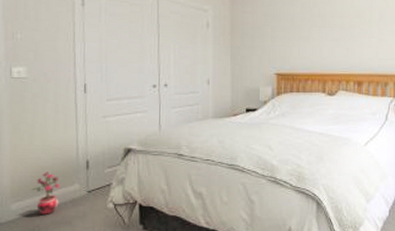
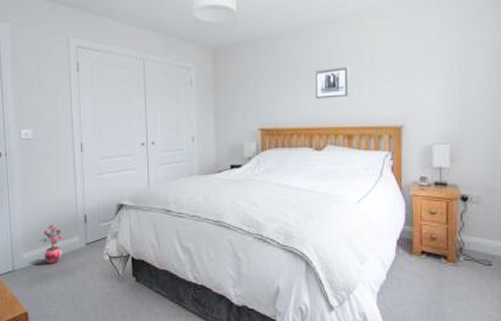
wall art: none [330,16,360,47] -> present [316,65,349,99]

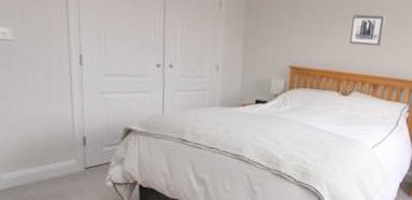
potted plant: present [39,225,62,265] -> none [23,144,54,188]

